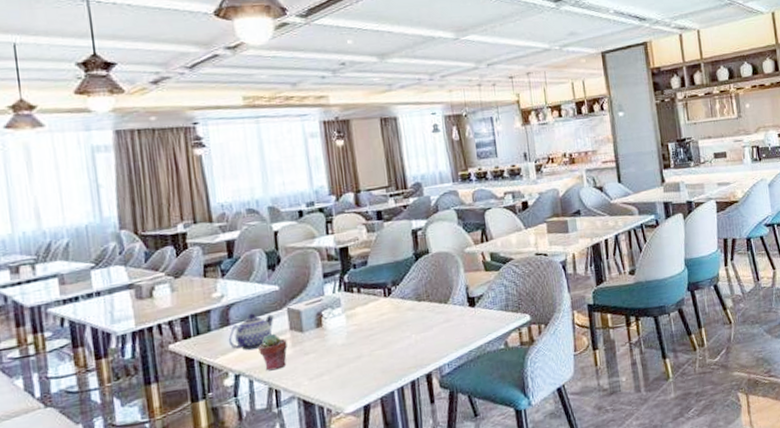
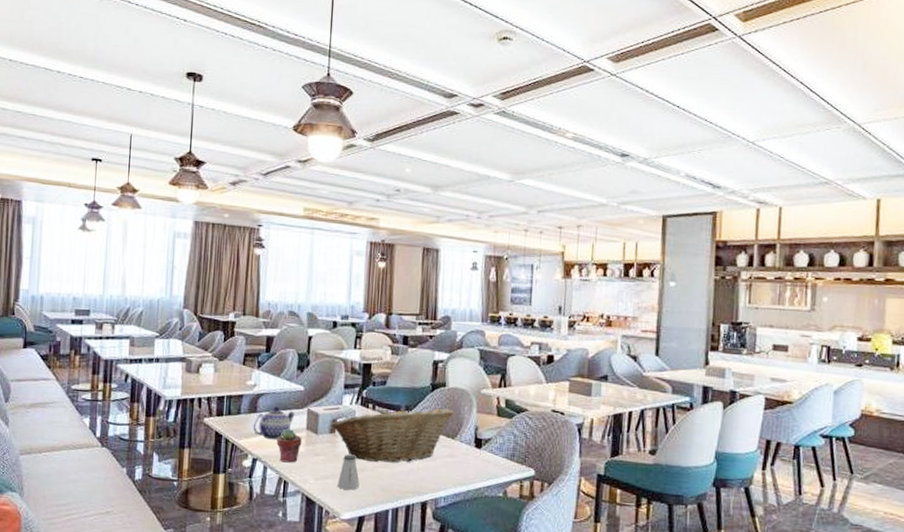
fruit basket: none [317,275,442,348] -> present [332,406,454,463]
saltshaker: none [334,344,359,383] -> present [338,454,360,490]

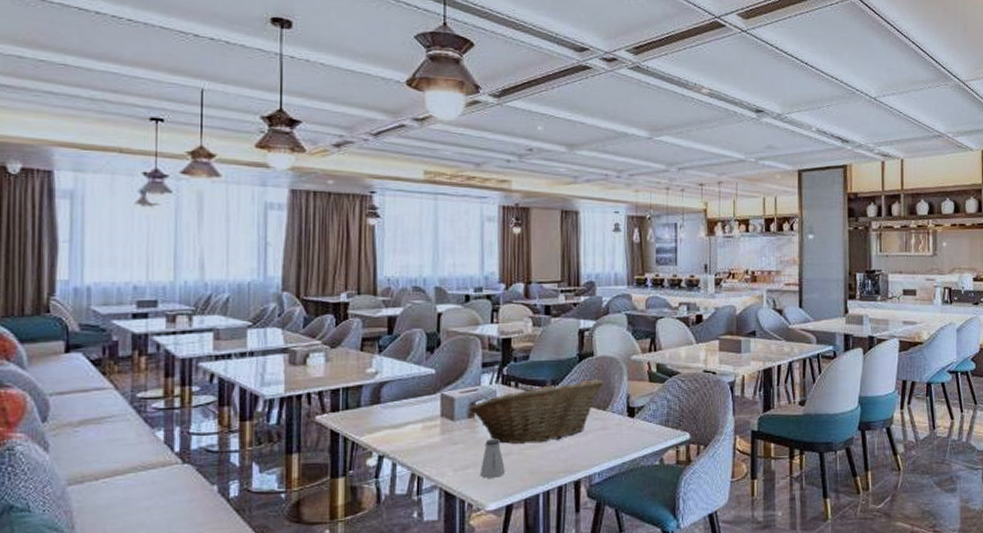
teapot: present [253,406,295,440] -> none [376,394,426,433]
potted succulent: present [276,429,302,463] -> none [406,418,436,456]

